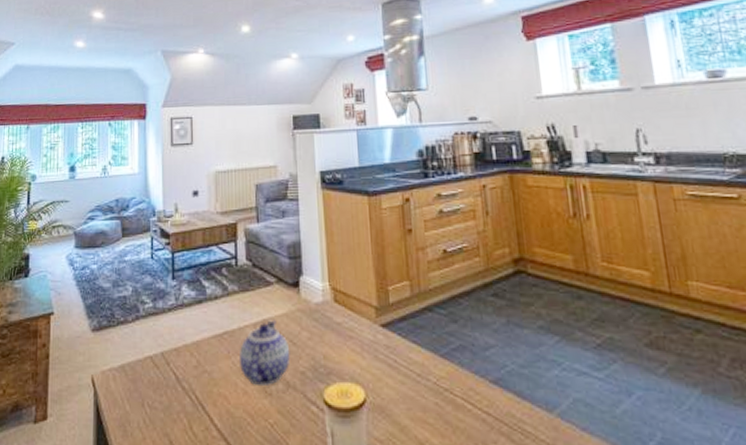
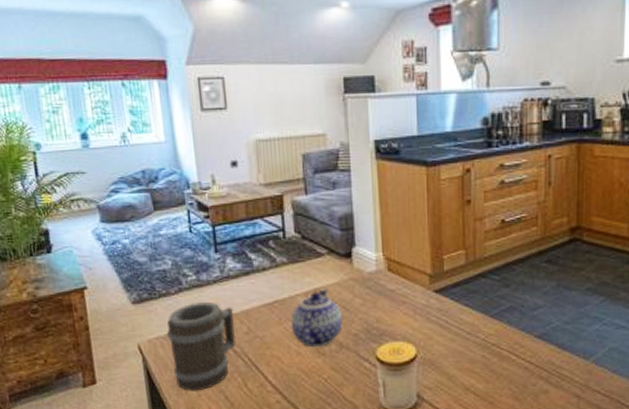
barrel: none [120,330,184,433] -> present [167,301,236,391]

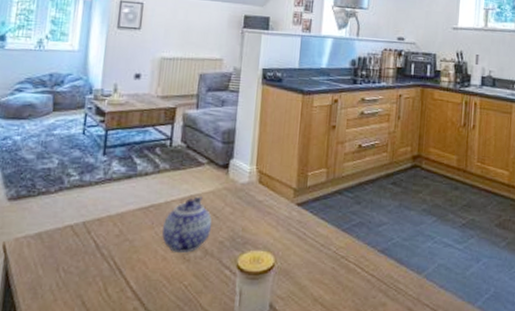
barrel: present [167,301,236,391] -> none [34,202,108,295]

